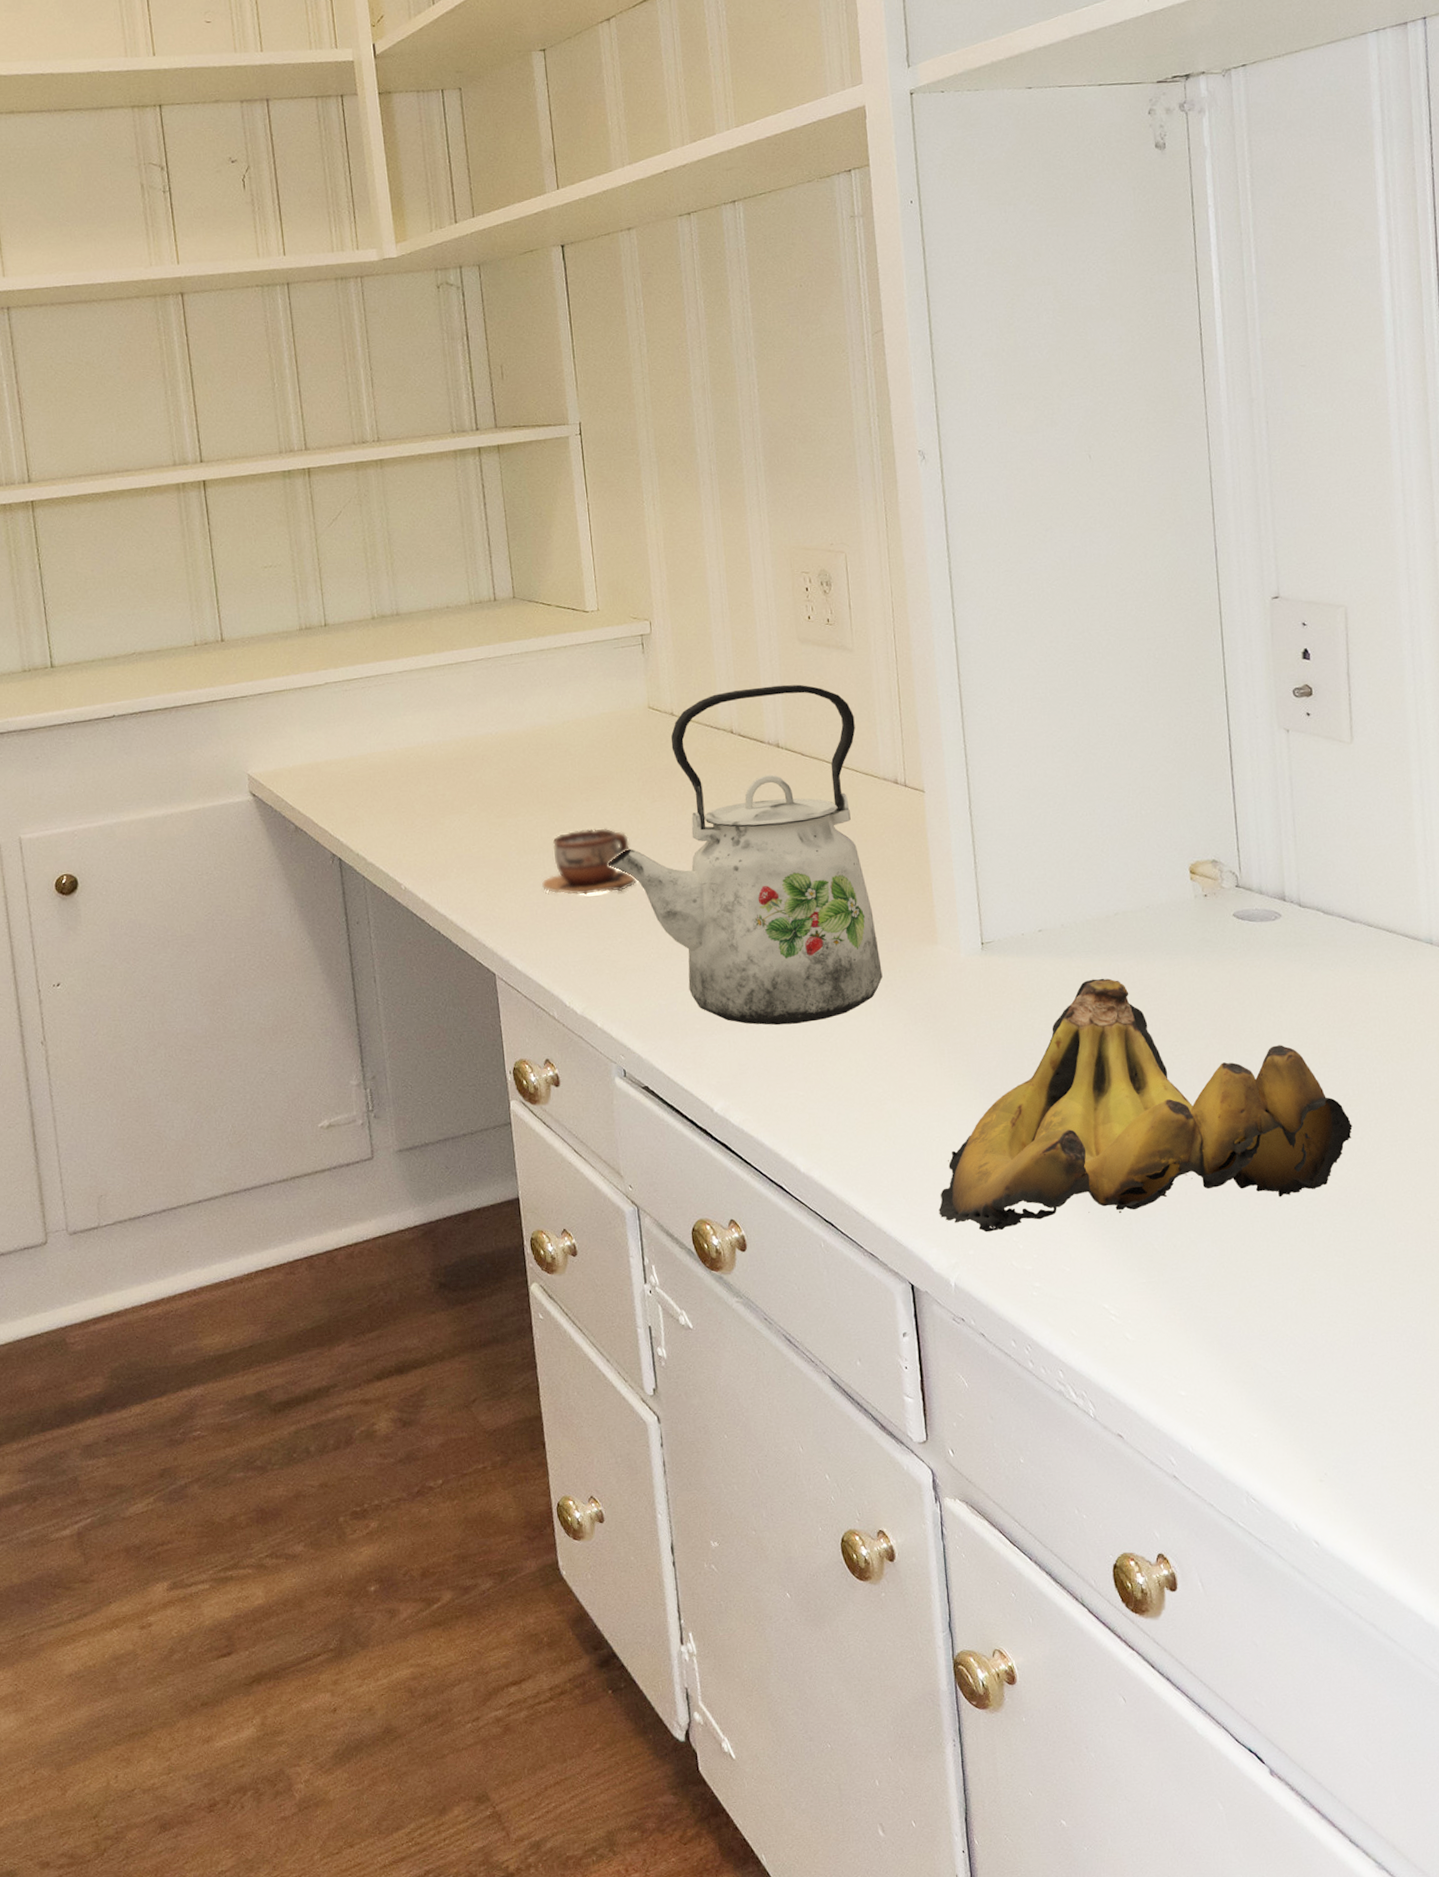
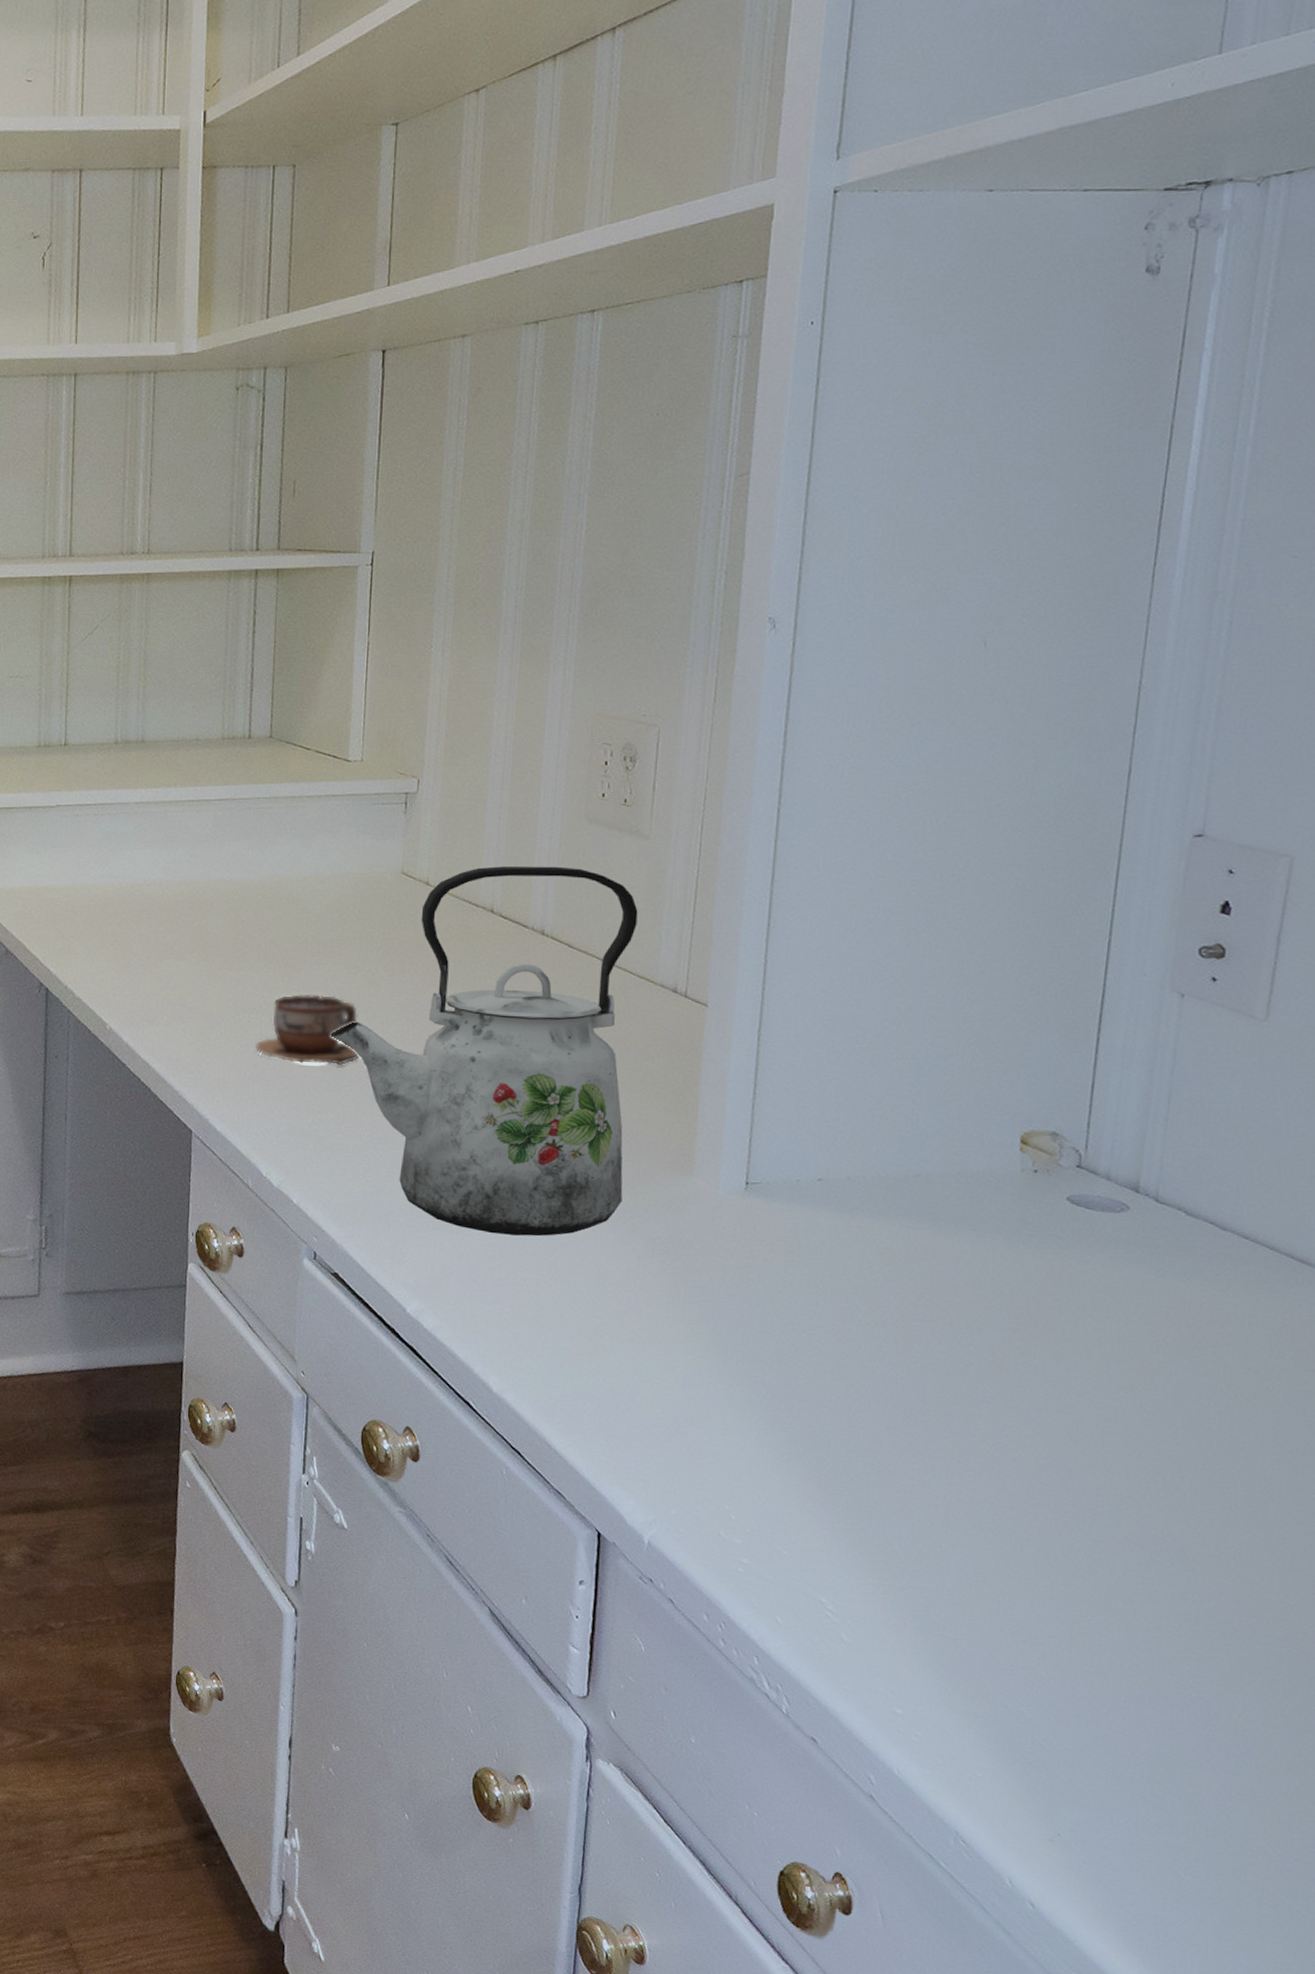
banana bunch: present [938,978,1353,1233] -> none [643,1243,1174,1524]

